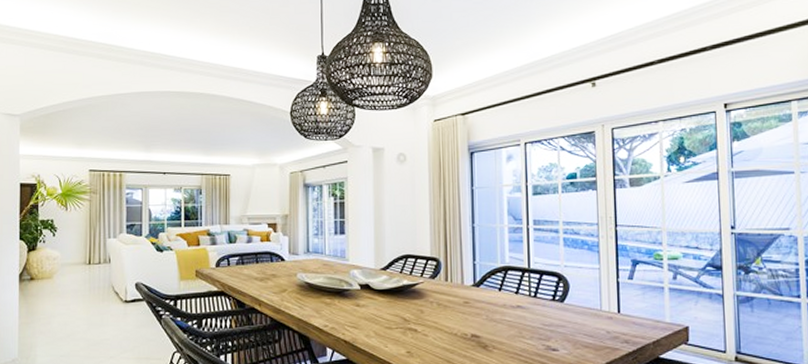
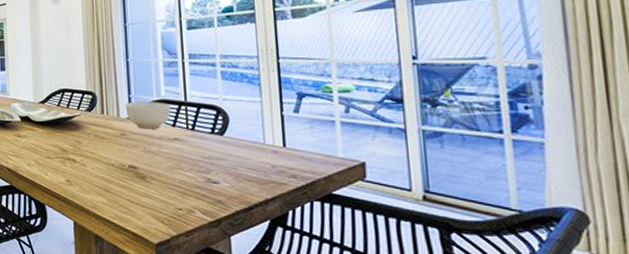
bowl: none [469,268,515,297] -> present [125,102,171,129]

